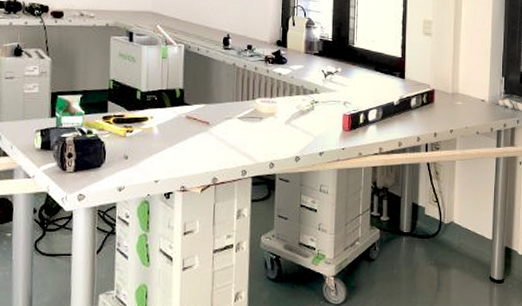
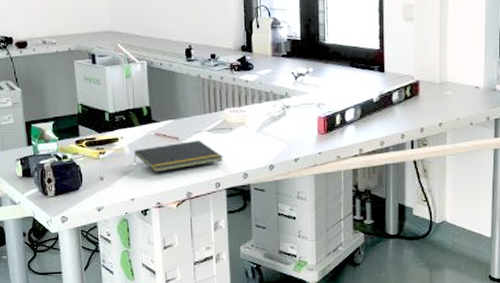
notepad: none [161,126,252,156] -> present [133,139,223,173]

